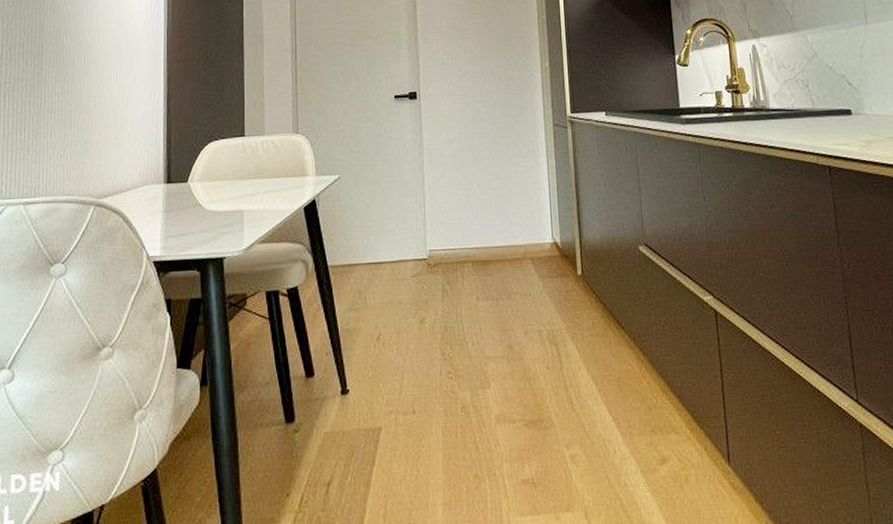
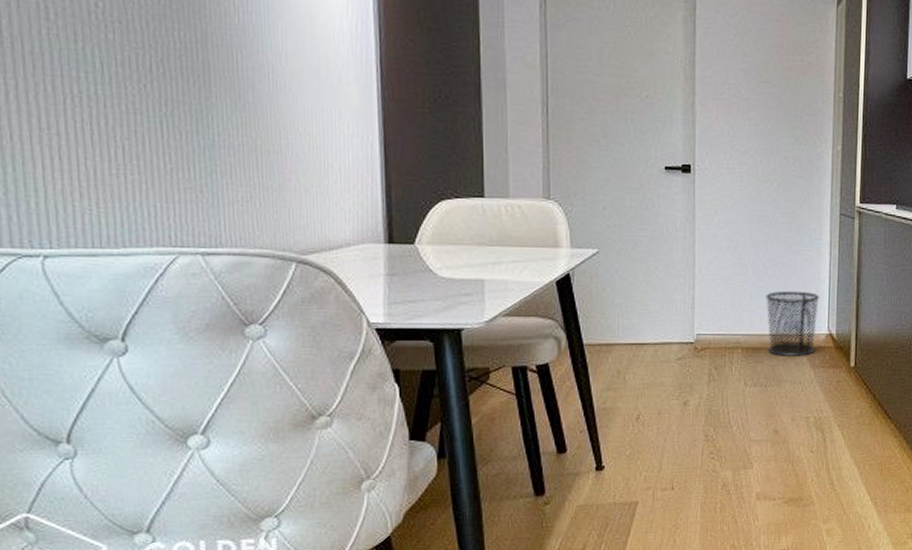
waste bin: none [491,201,542,268] -> present [766,290,820,356]

